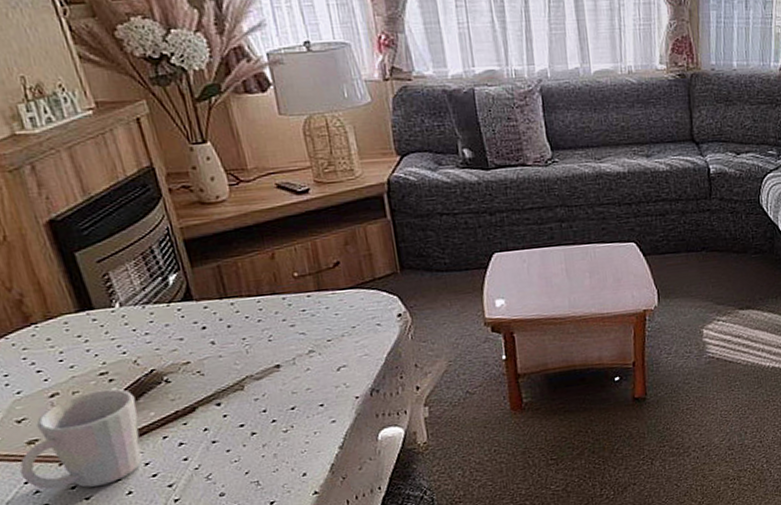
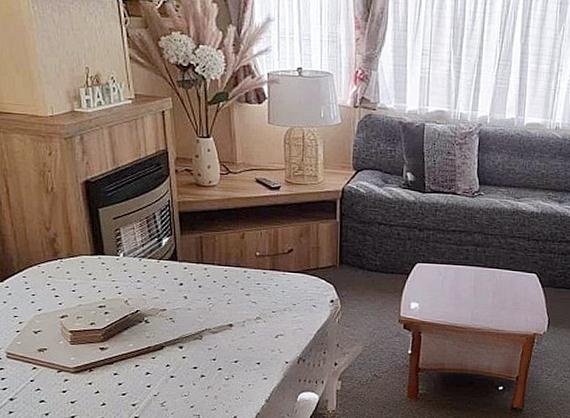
mug: present [19,388,142,489] -> none [29,319,121,394]

